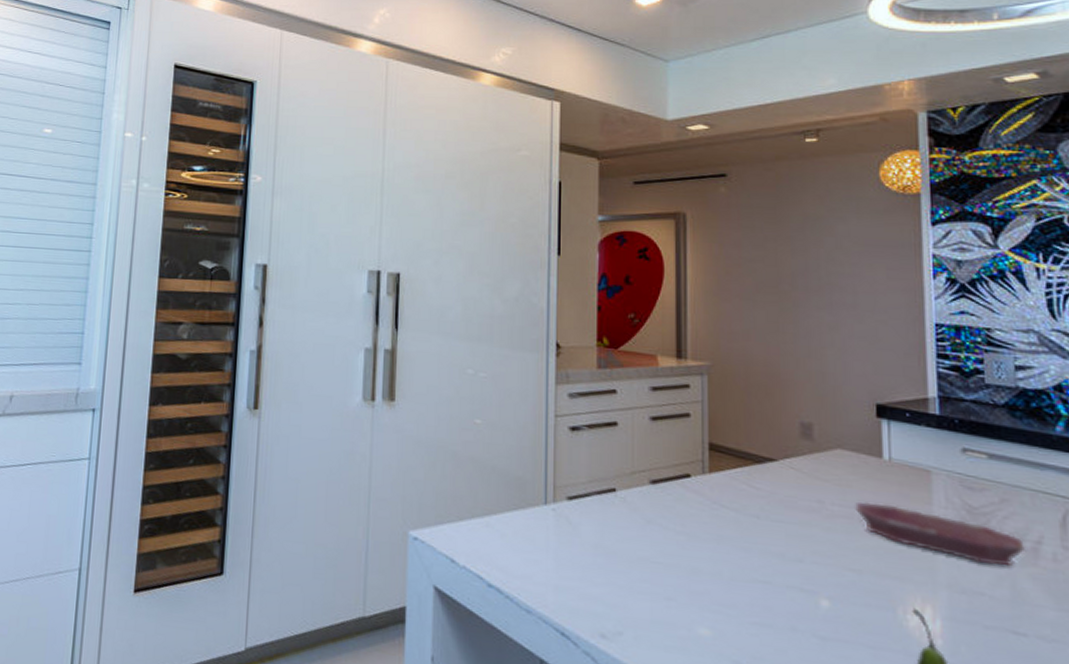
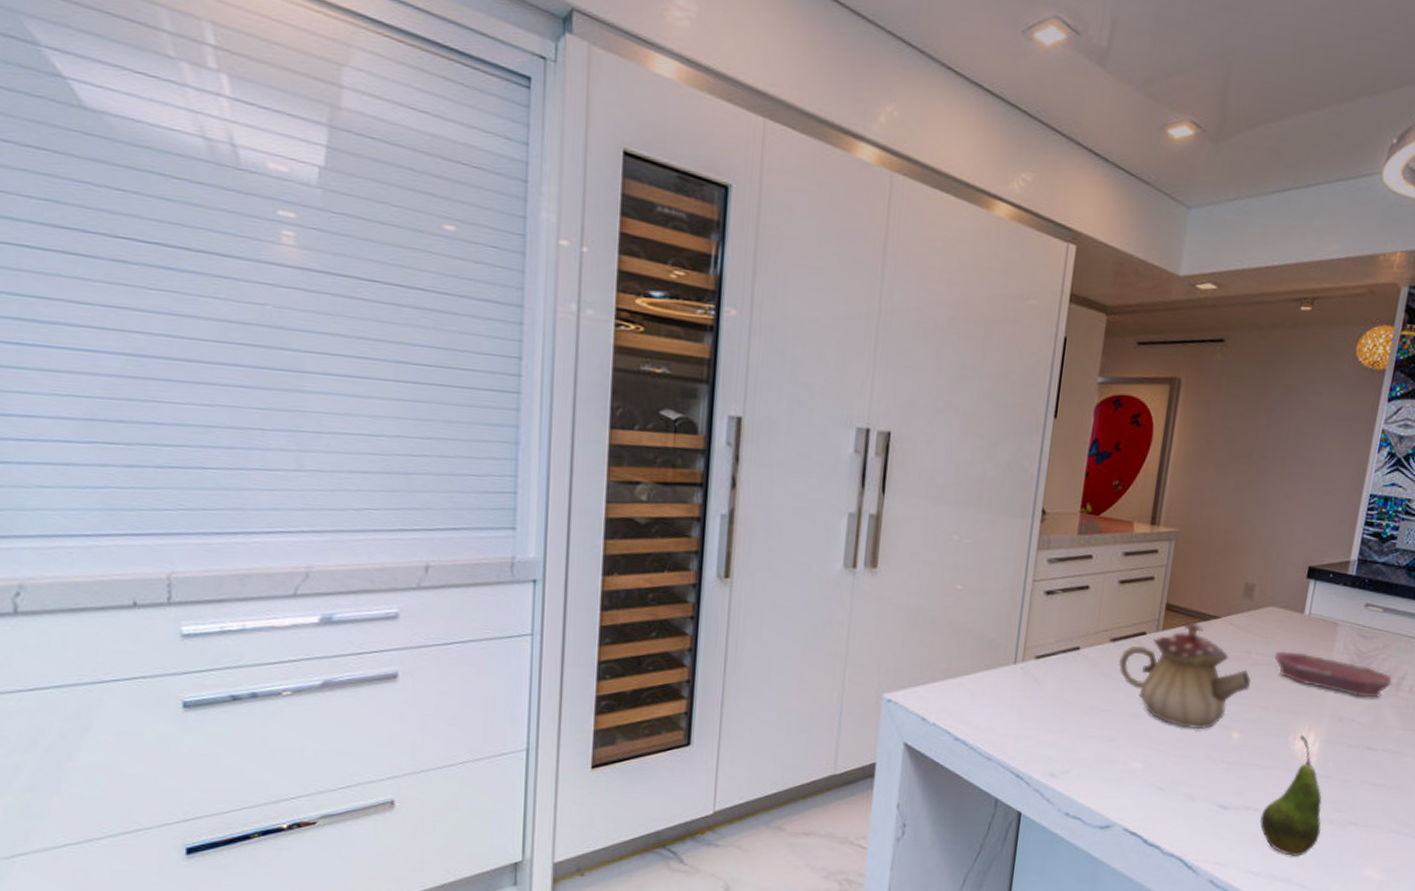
teapot: none [663,463,832,593] -> present [1118,621,1252,730]

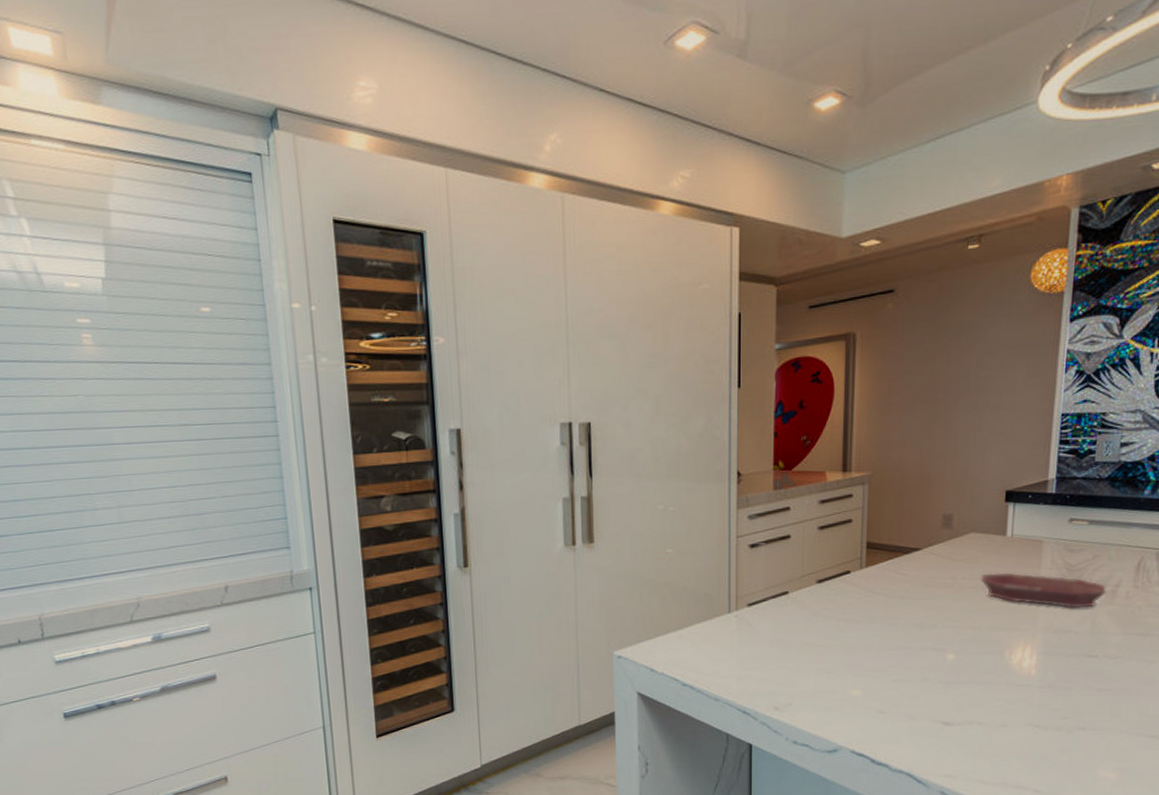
teapot: present [1118,621,1252,730] -> none [827,555,960,655]
fruit: present [1259,734,1322,856] -> none [984,649,1048,764]

